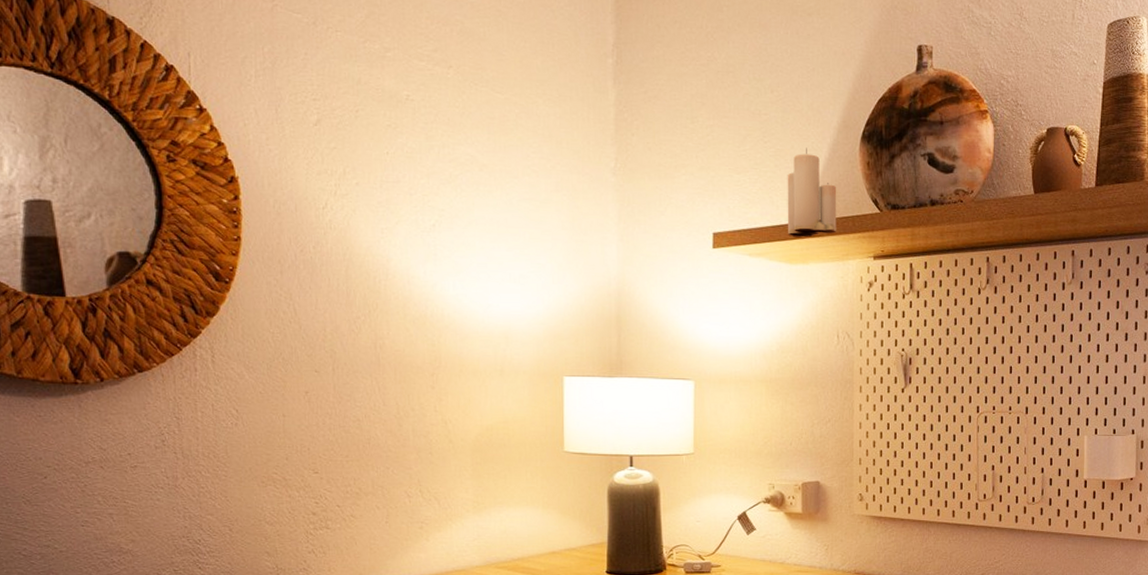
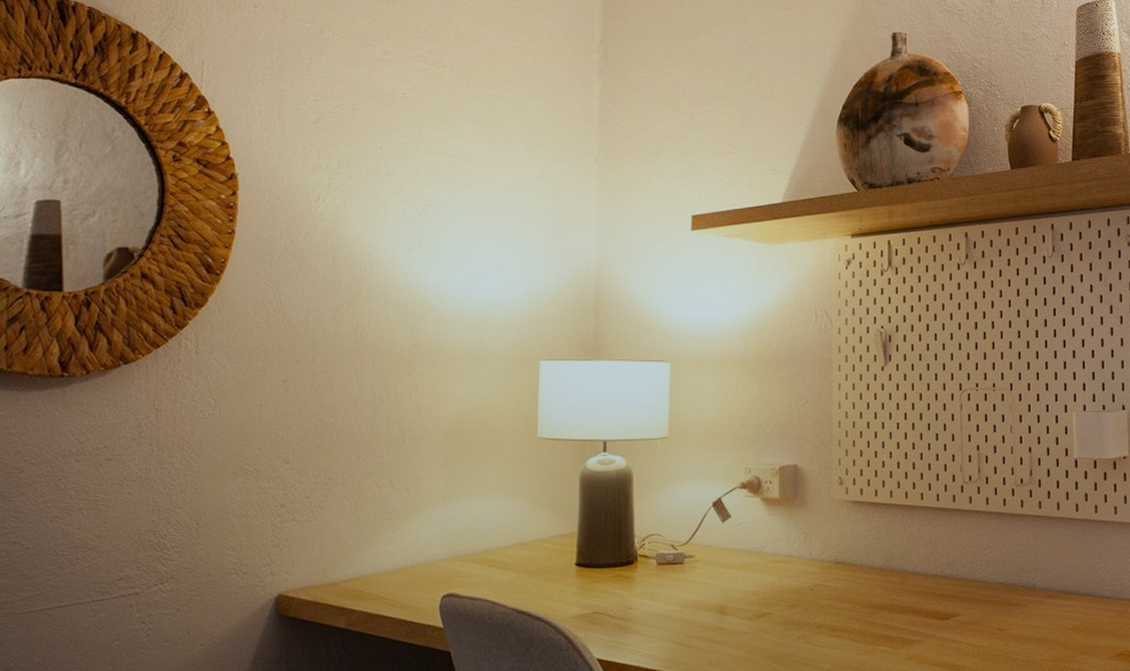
candle: present [787,147,837,238] -> none [765,131,814,218]

